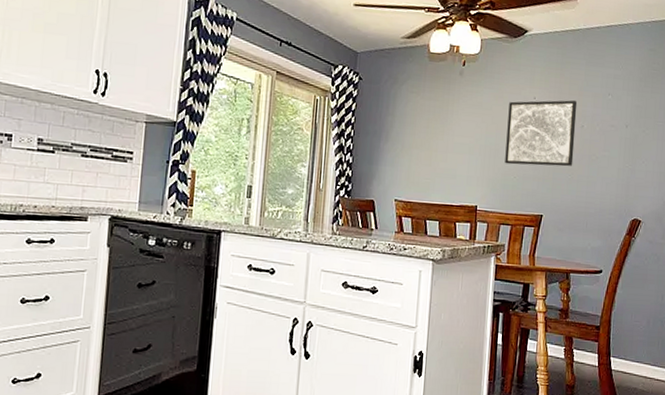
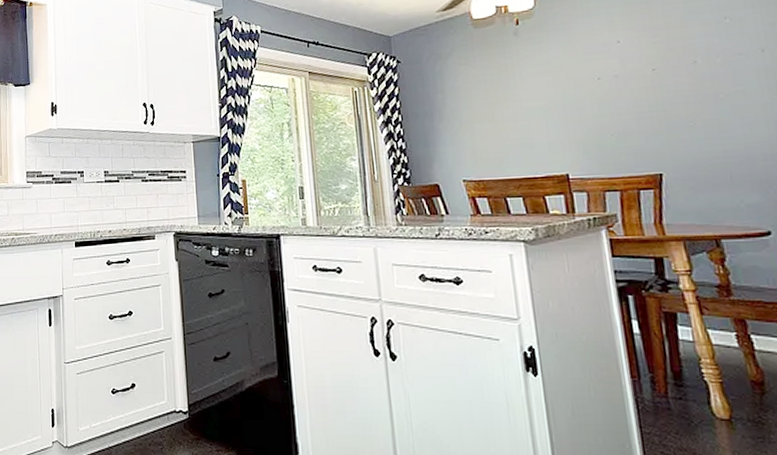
wall art: present [505,100,578,167] -> none [585,33,693,122]

